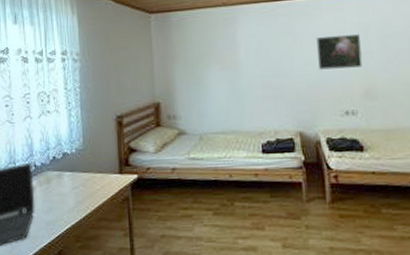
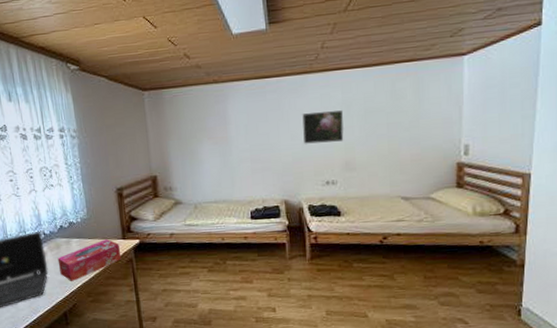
tissue box: none [46,173,117,222] -> present [57,239,122,281]

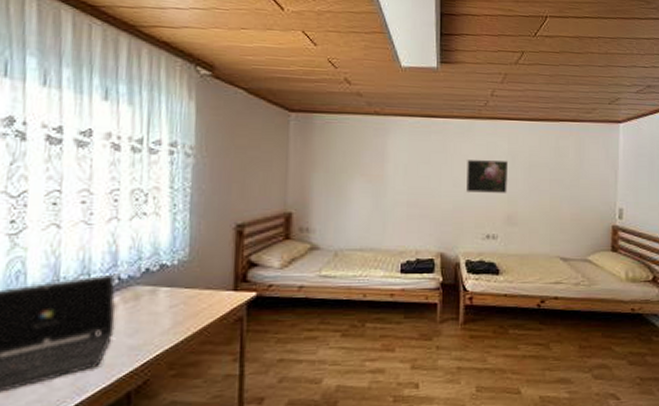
tissue box: present [57,239,122,281] -> none [132,290,228,347]

